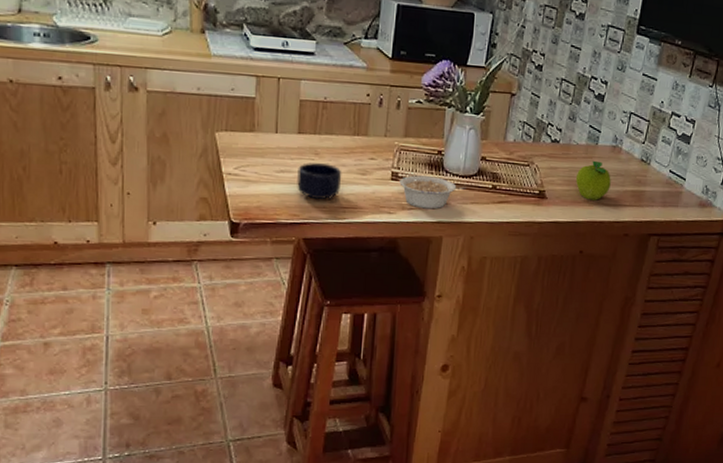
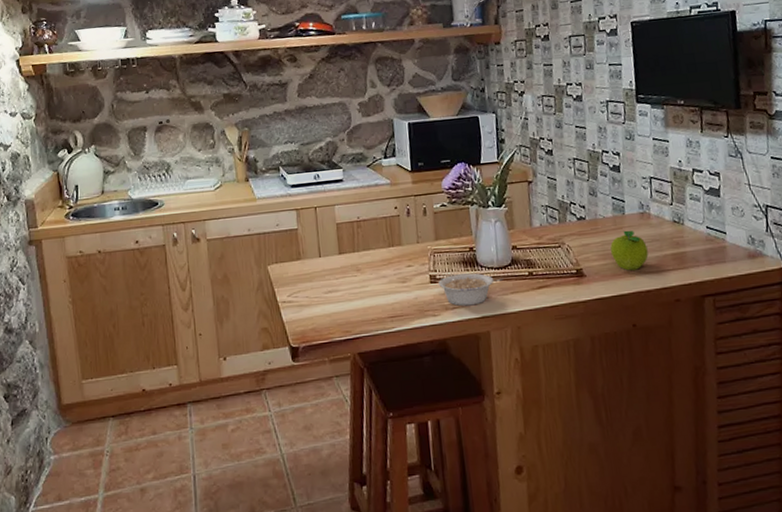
mug: present [297,163,342,200] -> none [343,277,385,314]

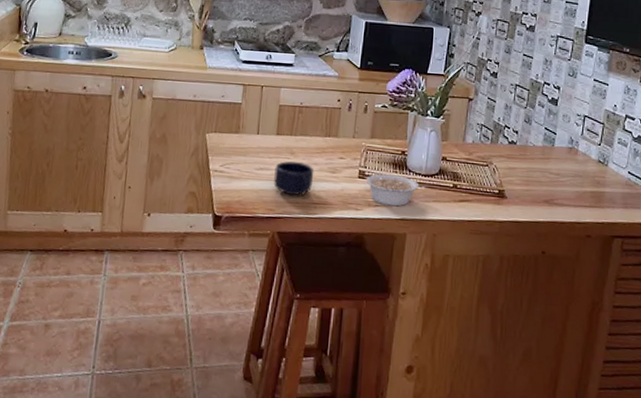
mug: none [343,277,385,314] -> present [273,161,314,196]
fruit: present [610,230,649,271] -> none [534,161,569,201]

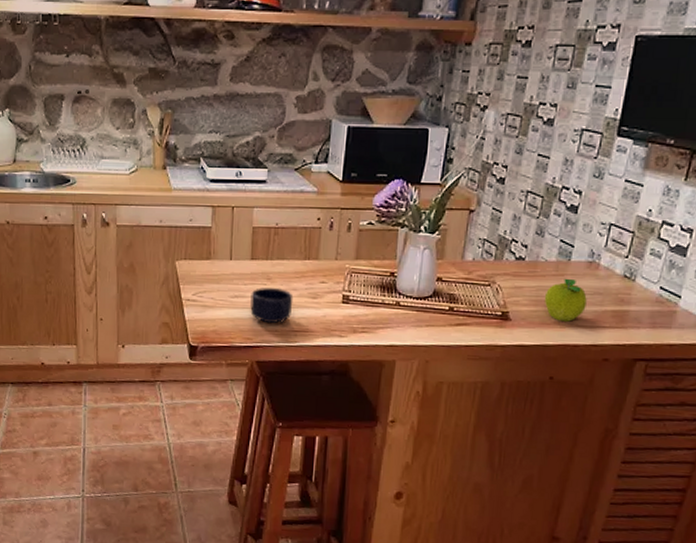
legume: present [366,174,429,207] -> none [351,298,421,333]
fruit: none [534,161,569,201] -> present [544,278,587,322]

